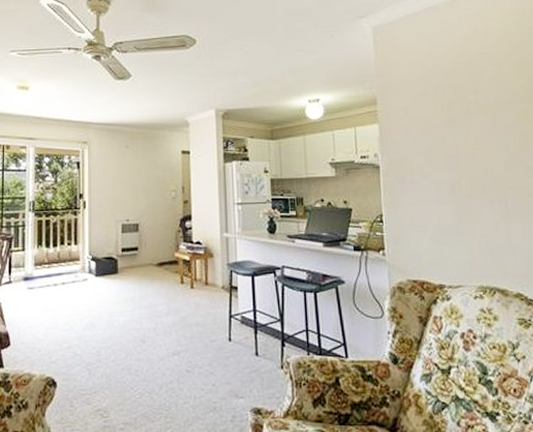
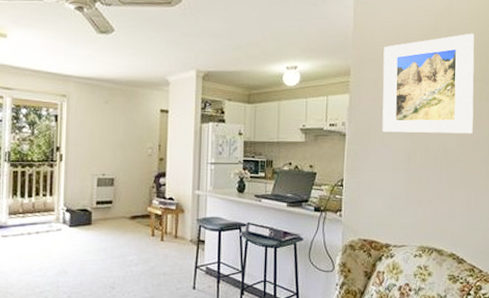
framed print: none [410,52,522,162] -> present [382,33,475,134]

